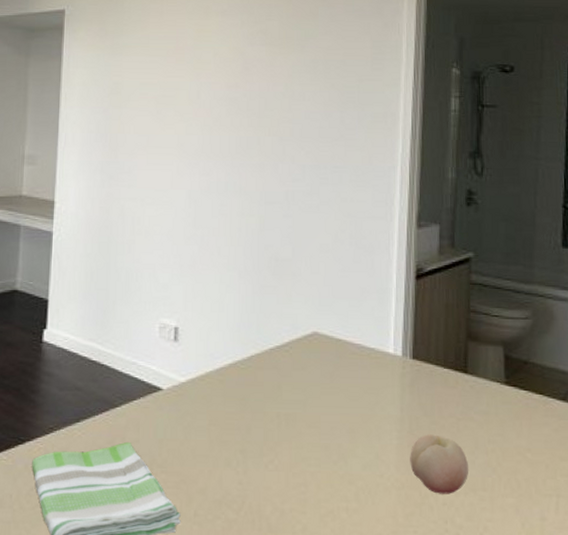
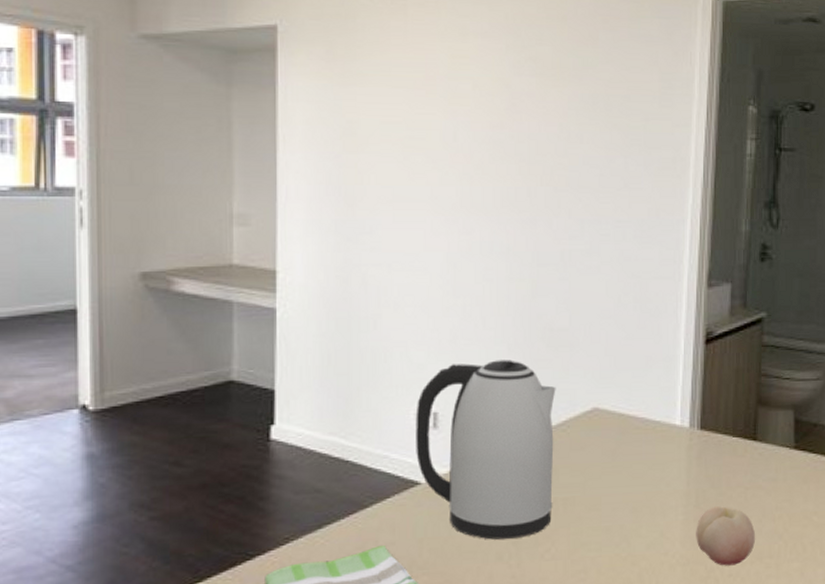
kettle: none [159,284,280,448] -> present [415,360,556,540]

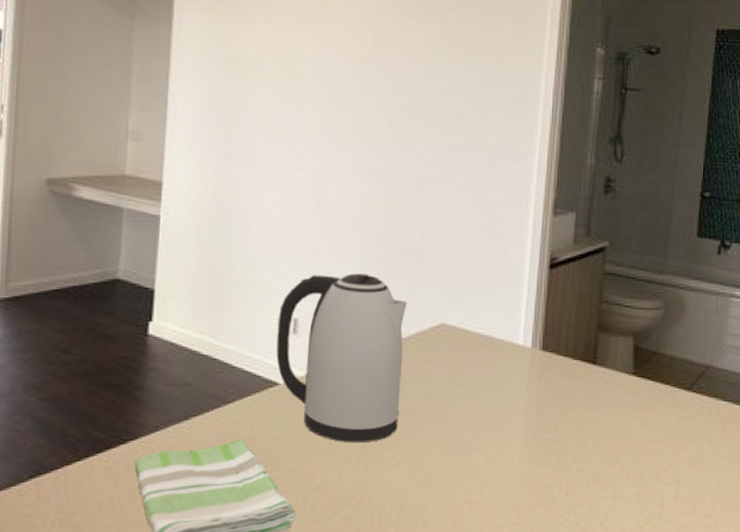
fruit: present [696,506,756,566] -> none [535,426,593,485]

